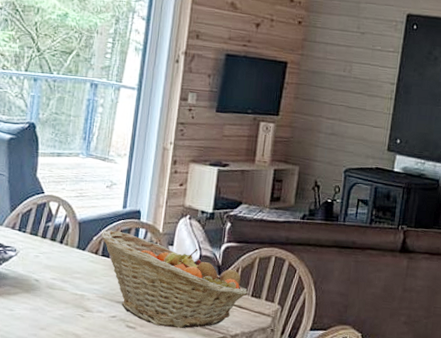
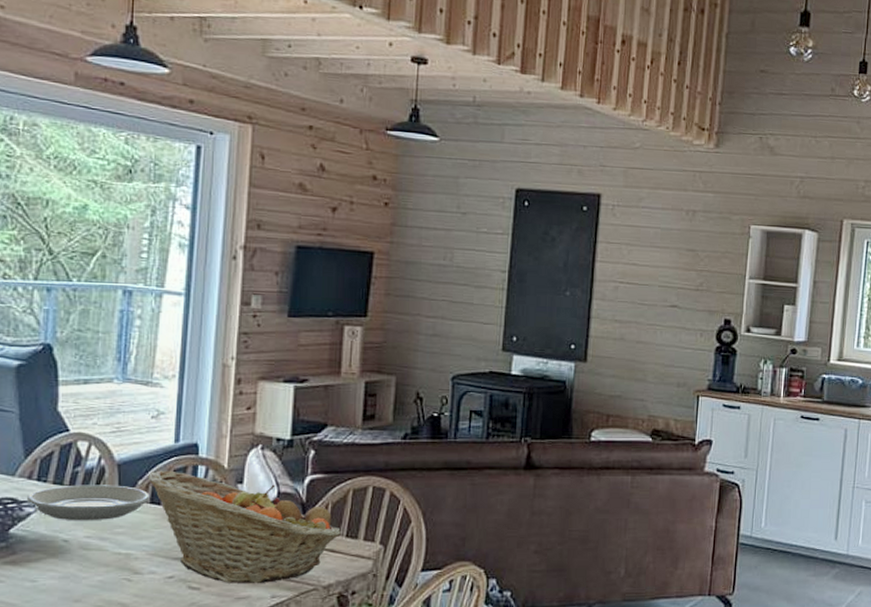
plate: none [10,236,102,266] -> present [27,485,150,521]

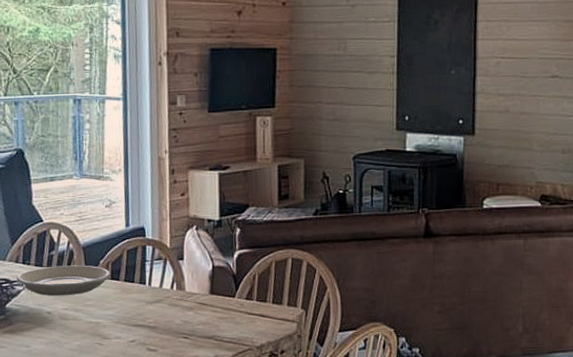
fruit basket: present [147,470,341,584] -> none [107,251,268,346]

